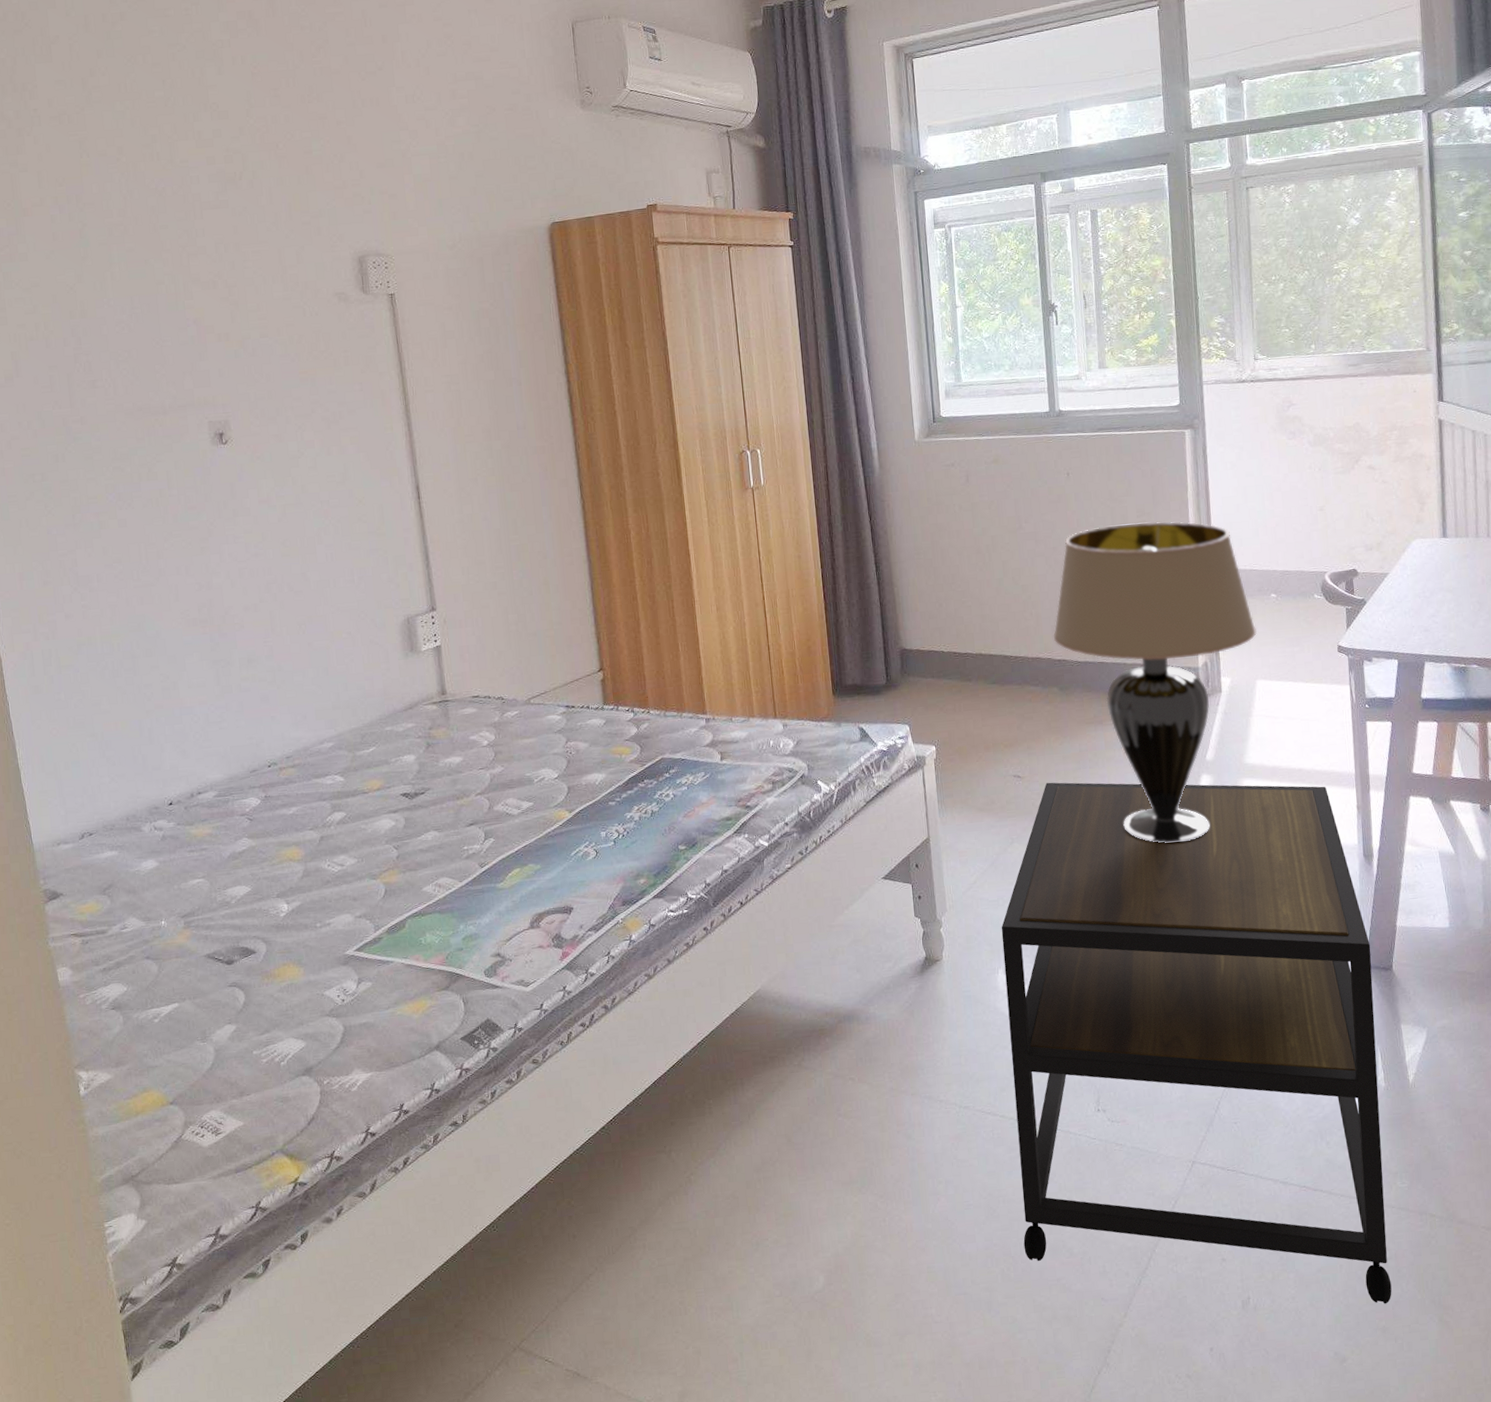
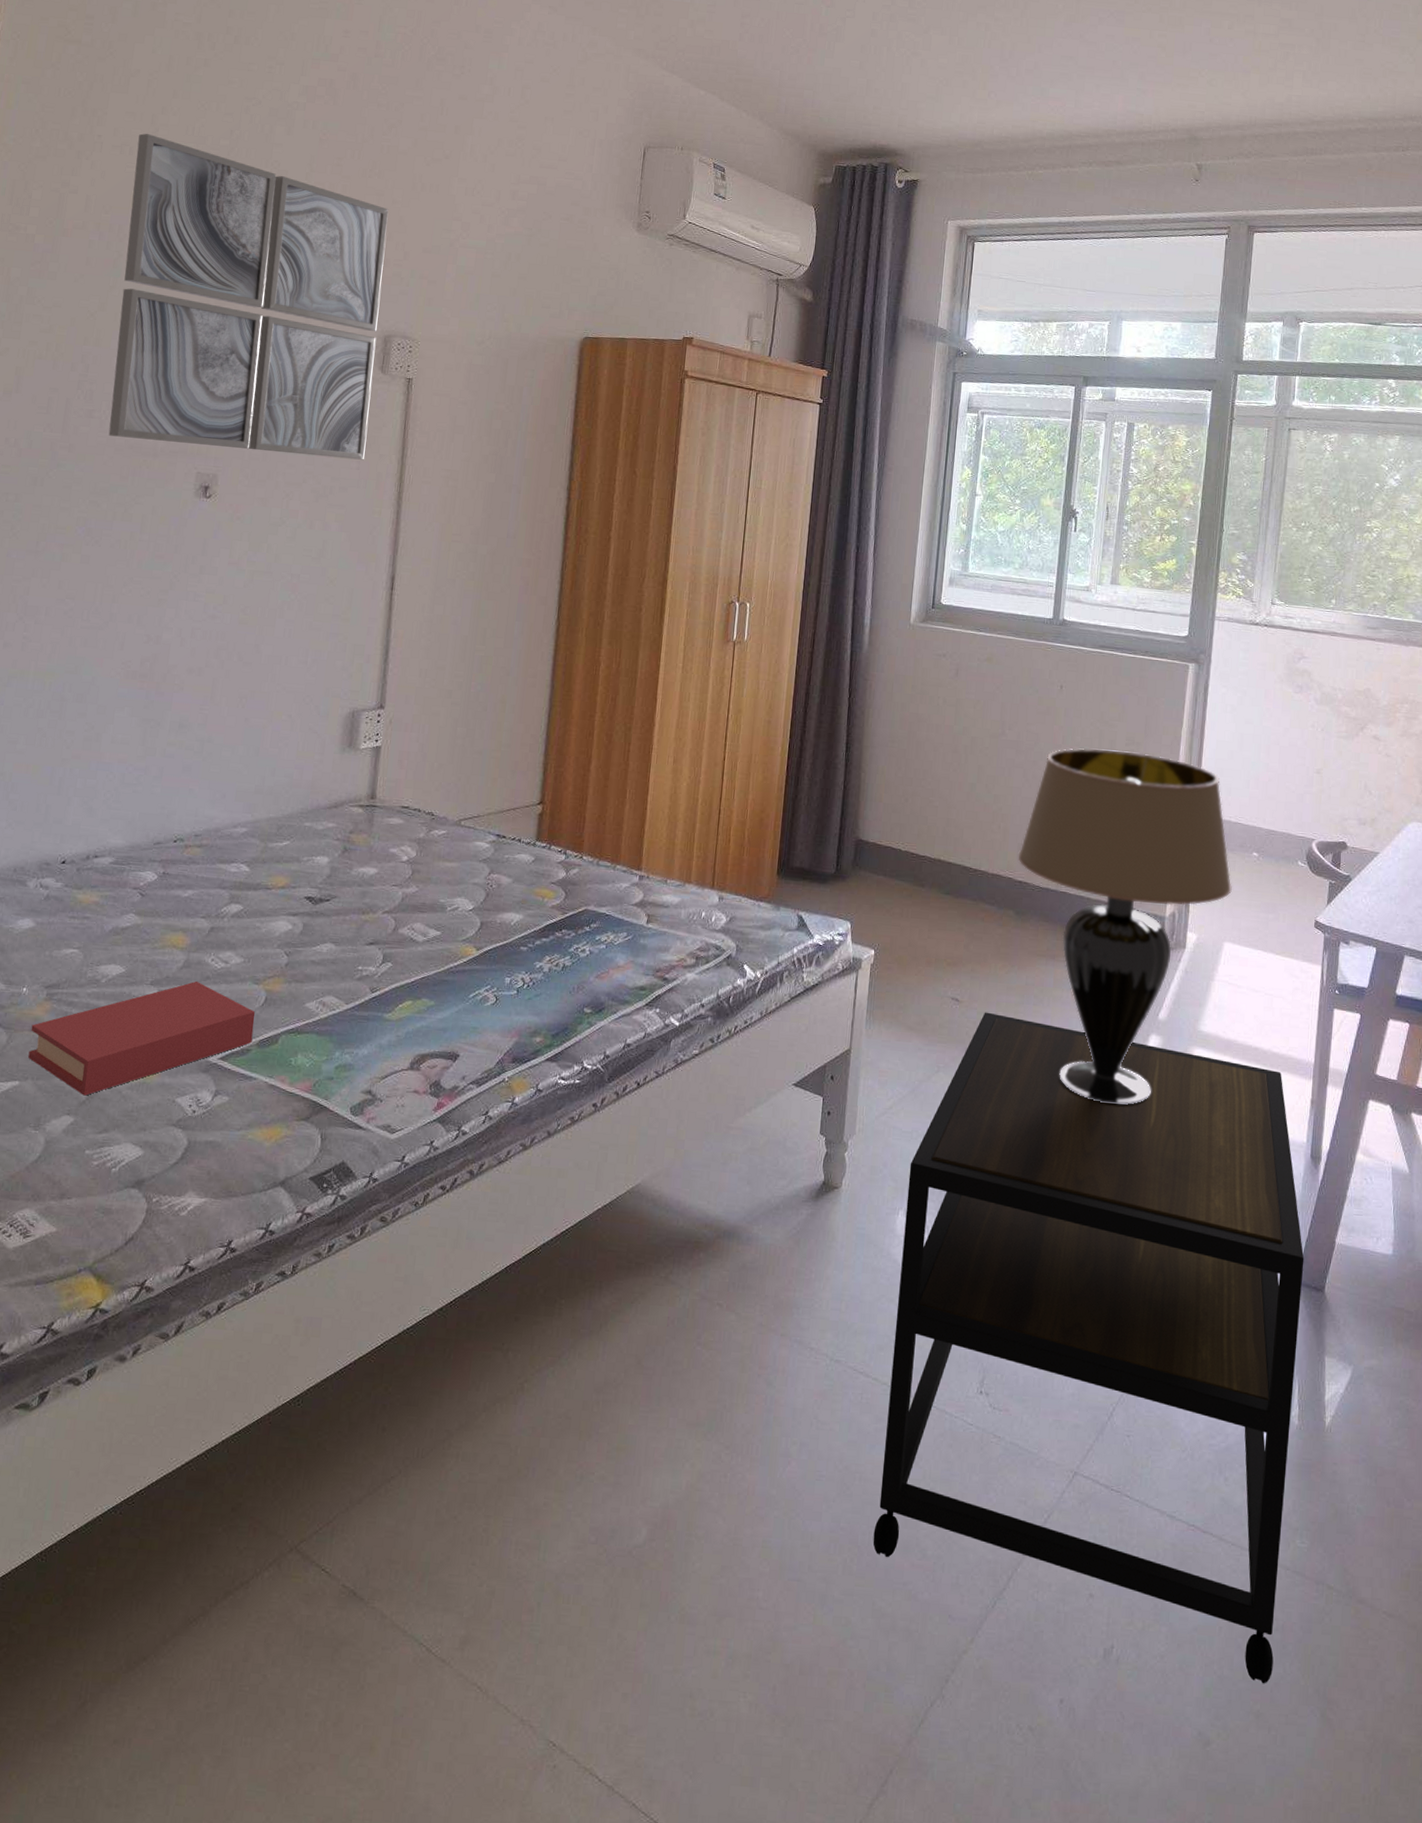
wall art: none [74,98,365,402] -> present [108,133,389,460]
book: none [177,887,382,1005] -> present [28,981,256,1096]

